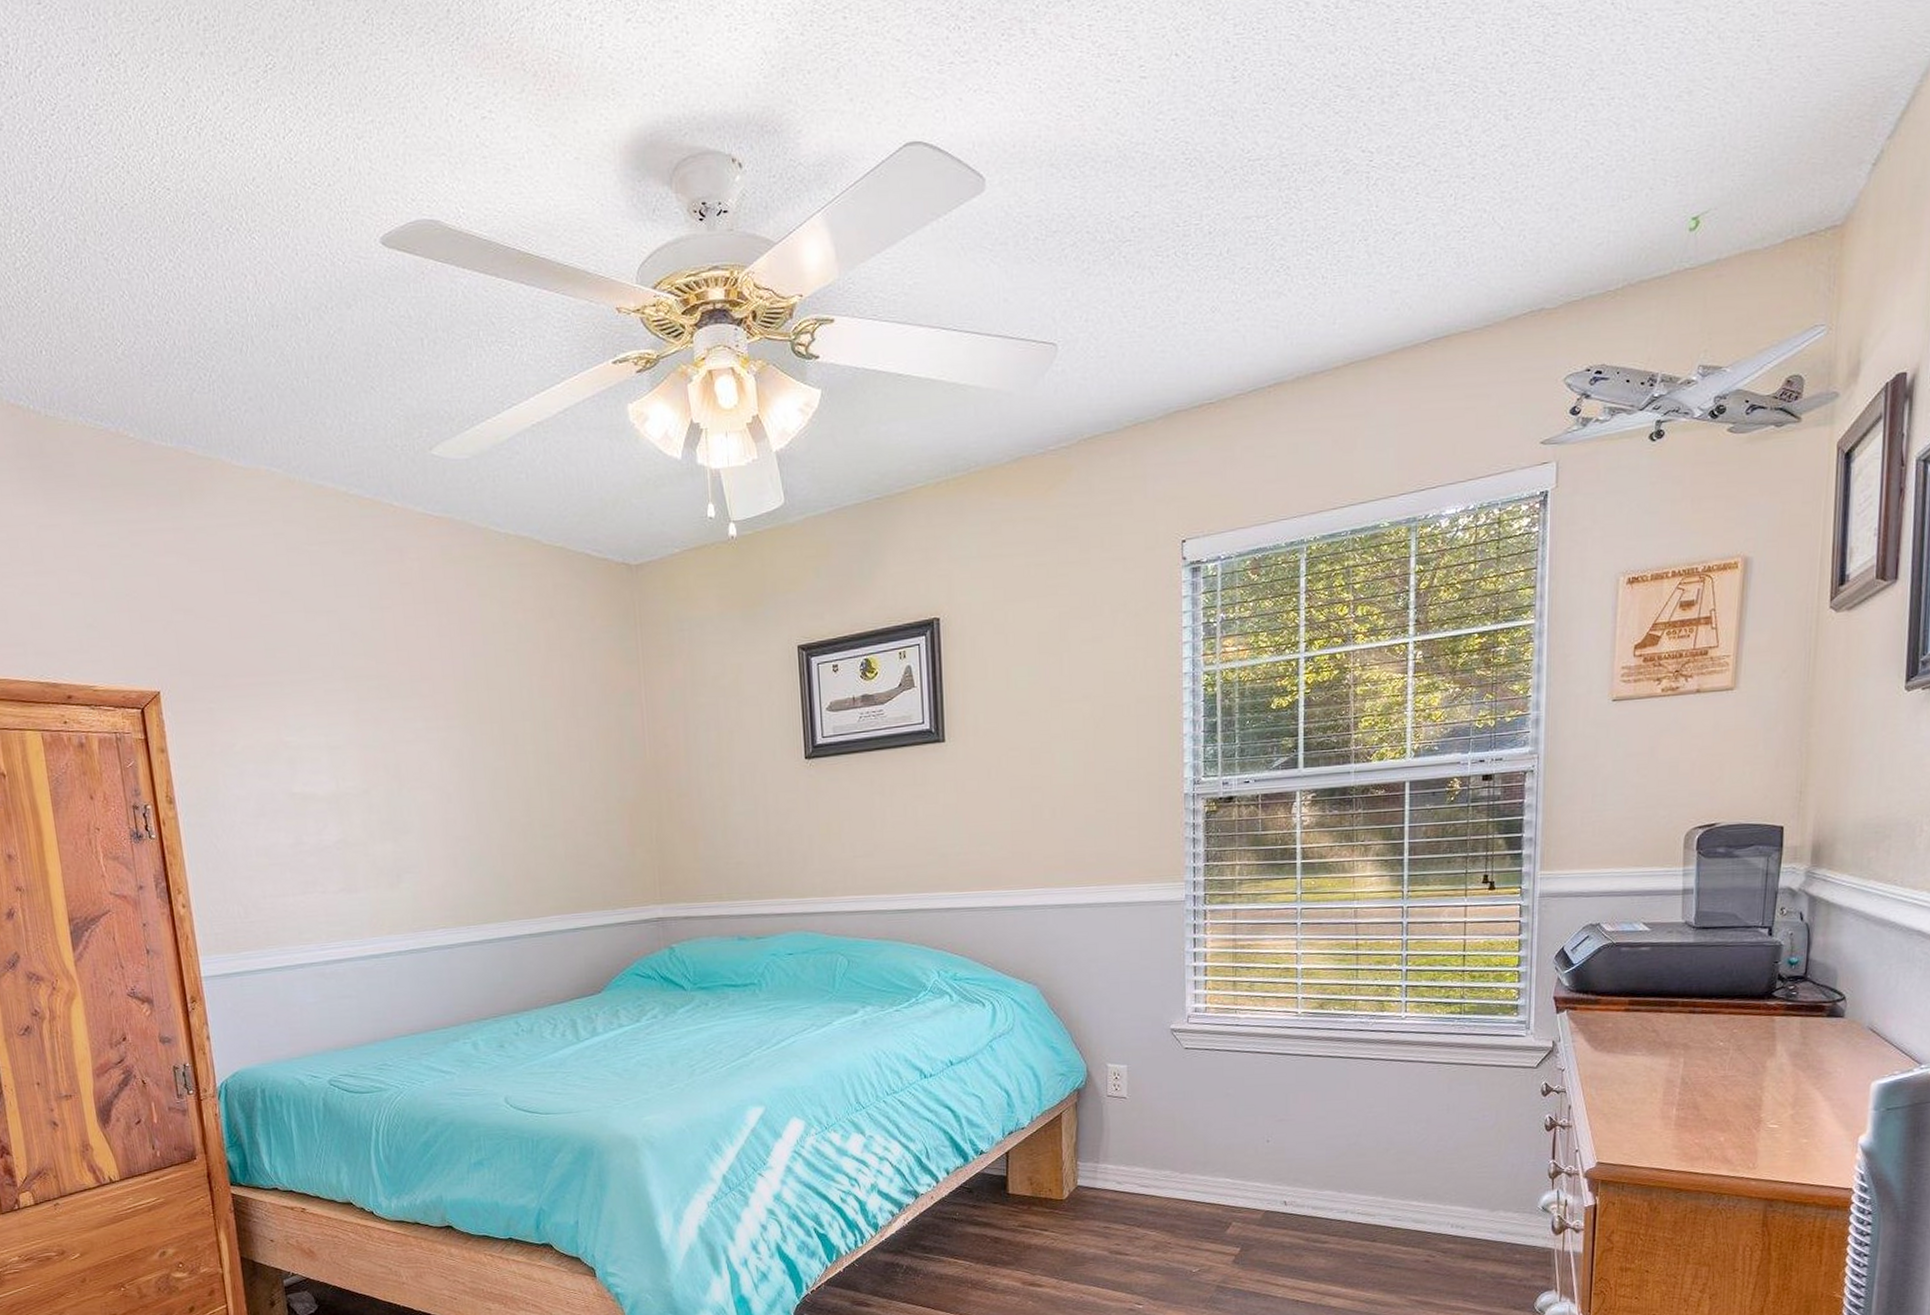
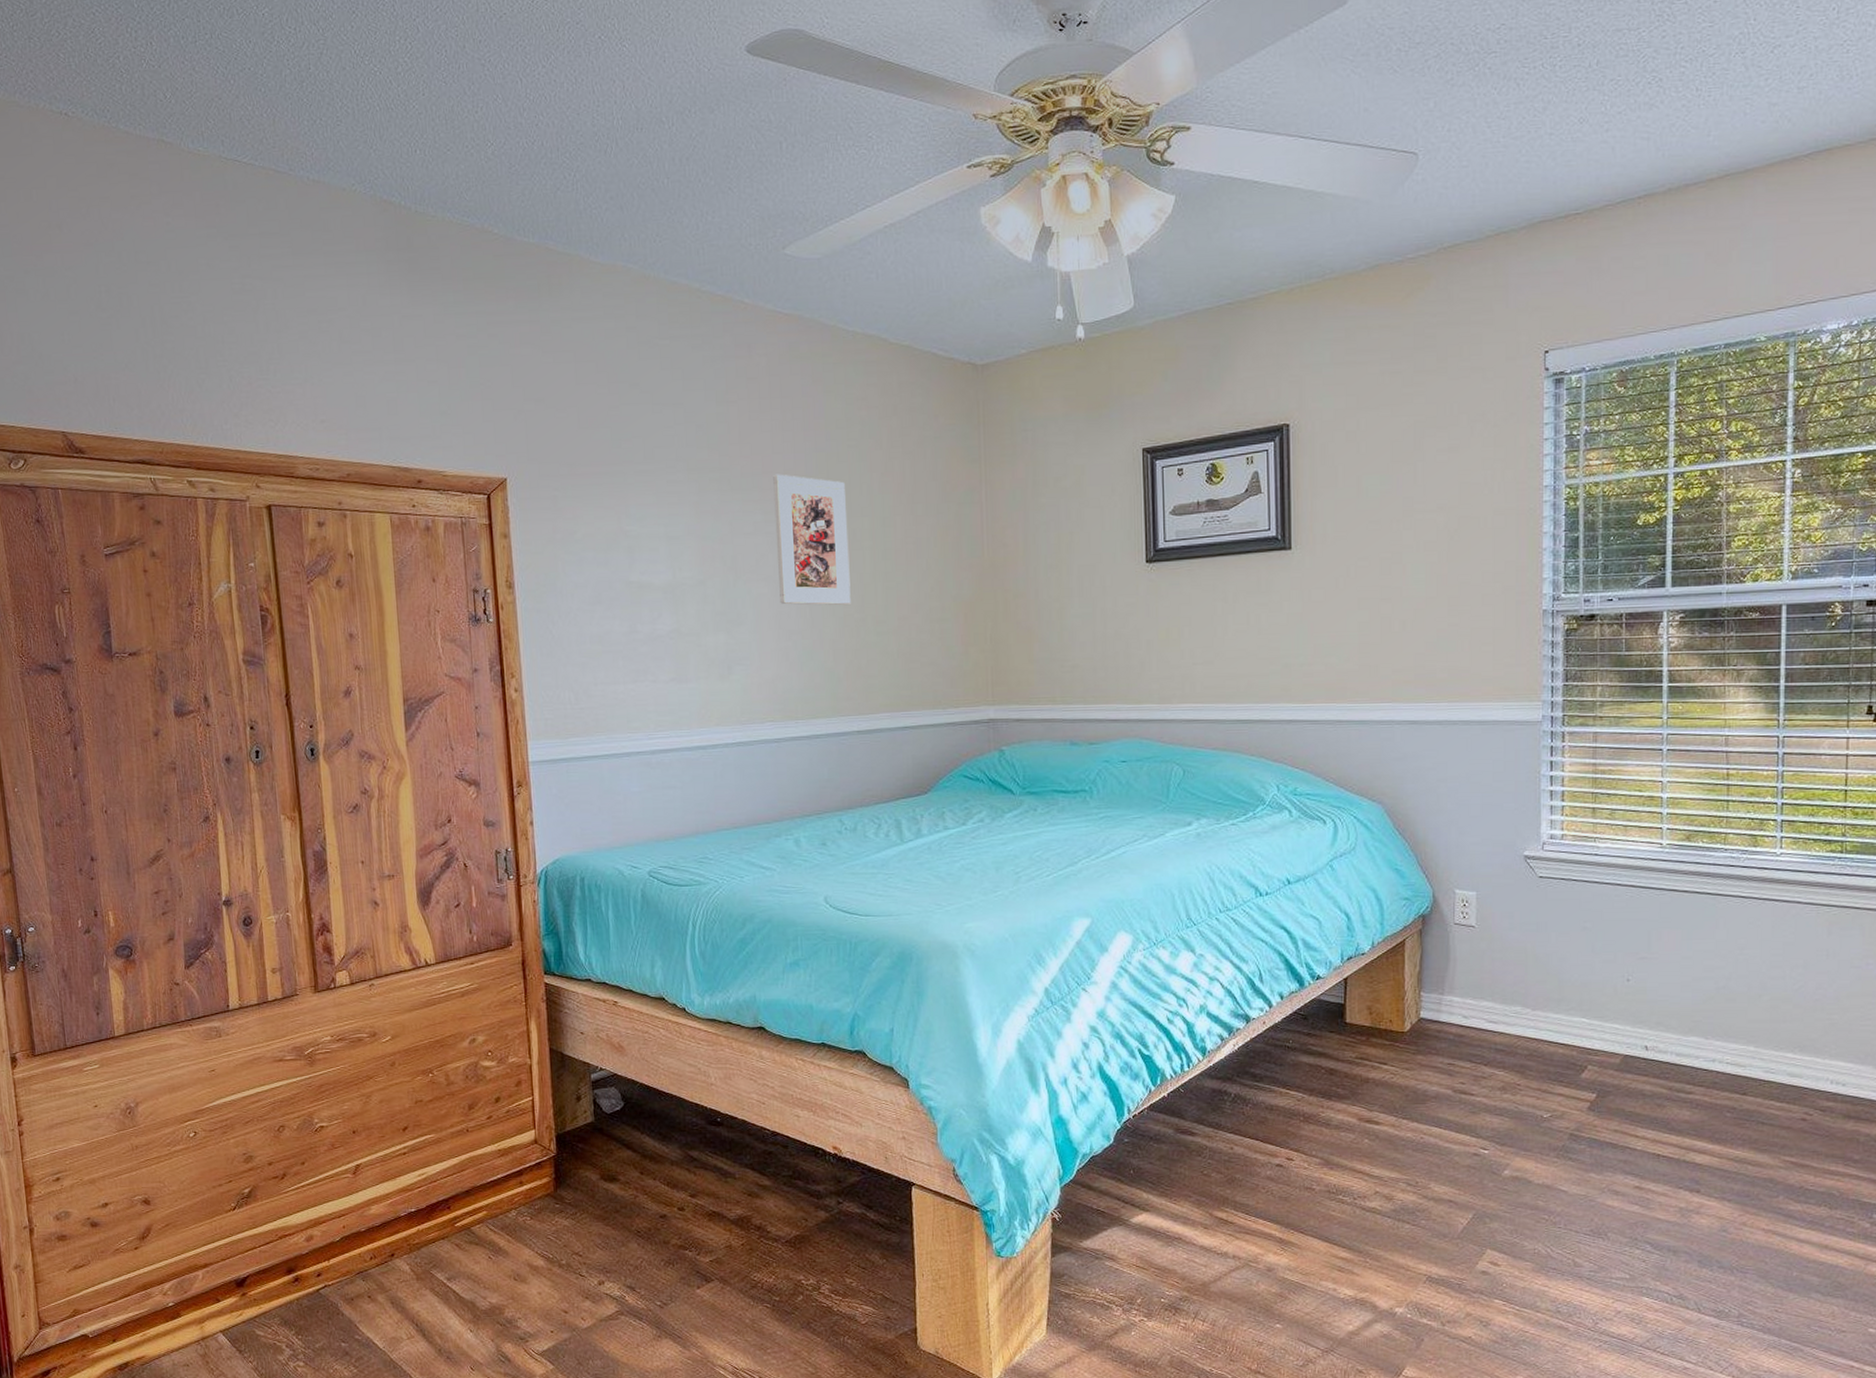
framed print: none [432,680,517,811] -> present [773,474,851,605]

